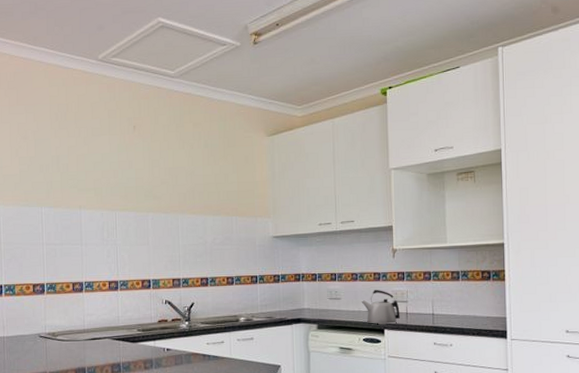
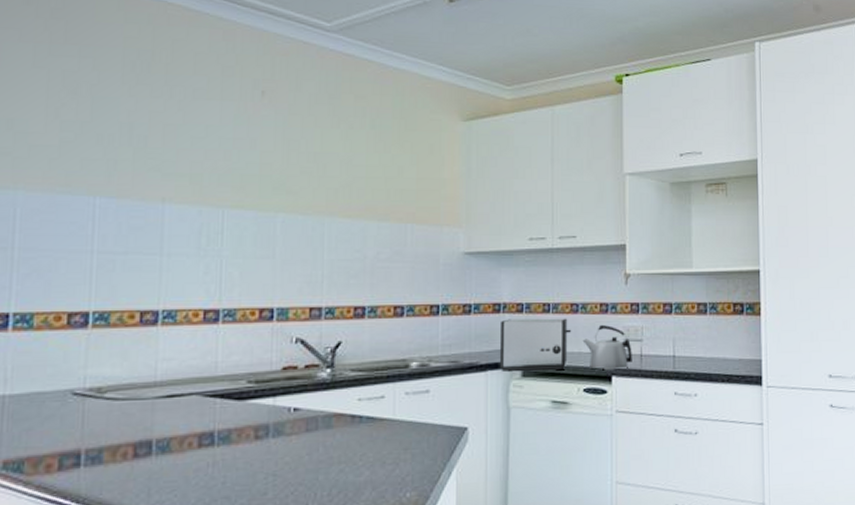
toaster: none [300,284,353,326] -> present [499,318,572,373]

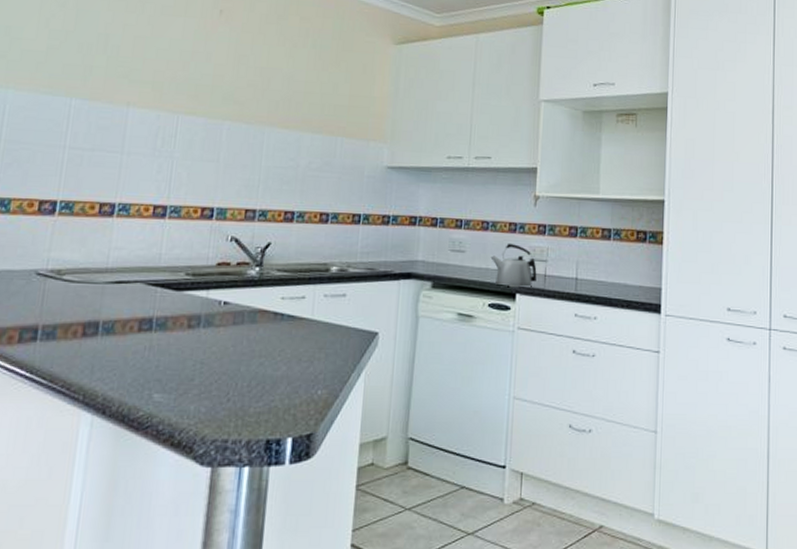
toaster: present [499,318,572,373] -> none [411,232,481,285]

